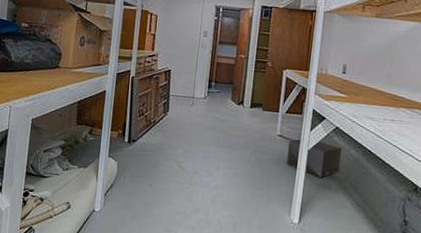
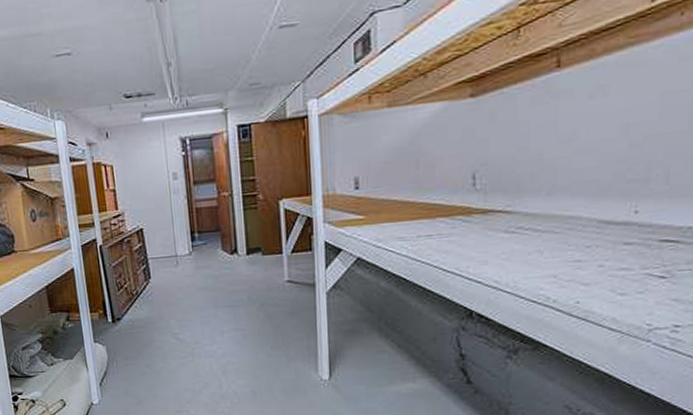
storage box: present [286,139,342,178] -> none [301,279,370,322]

